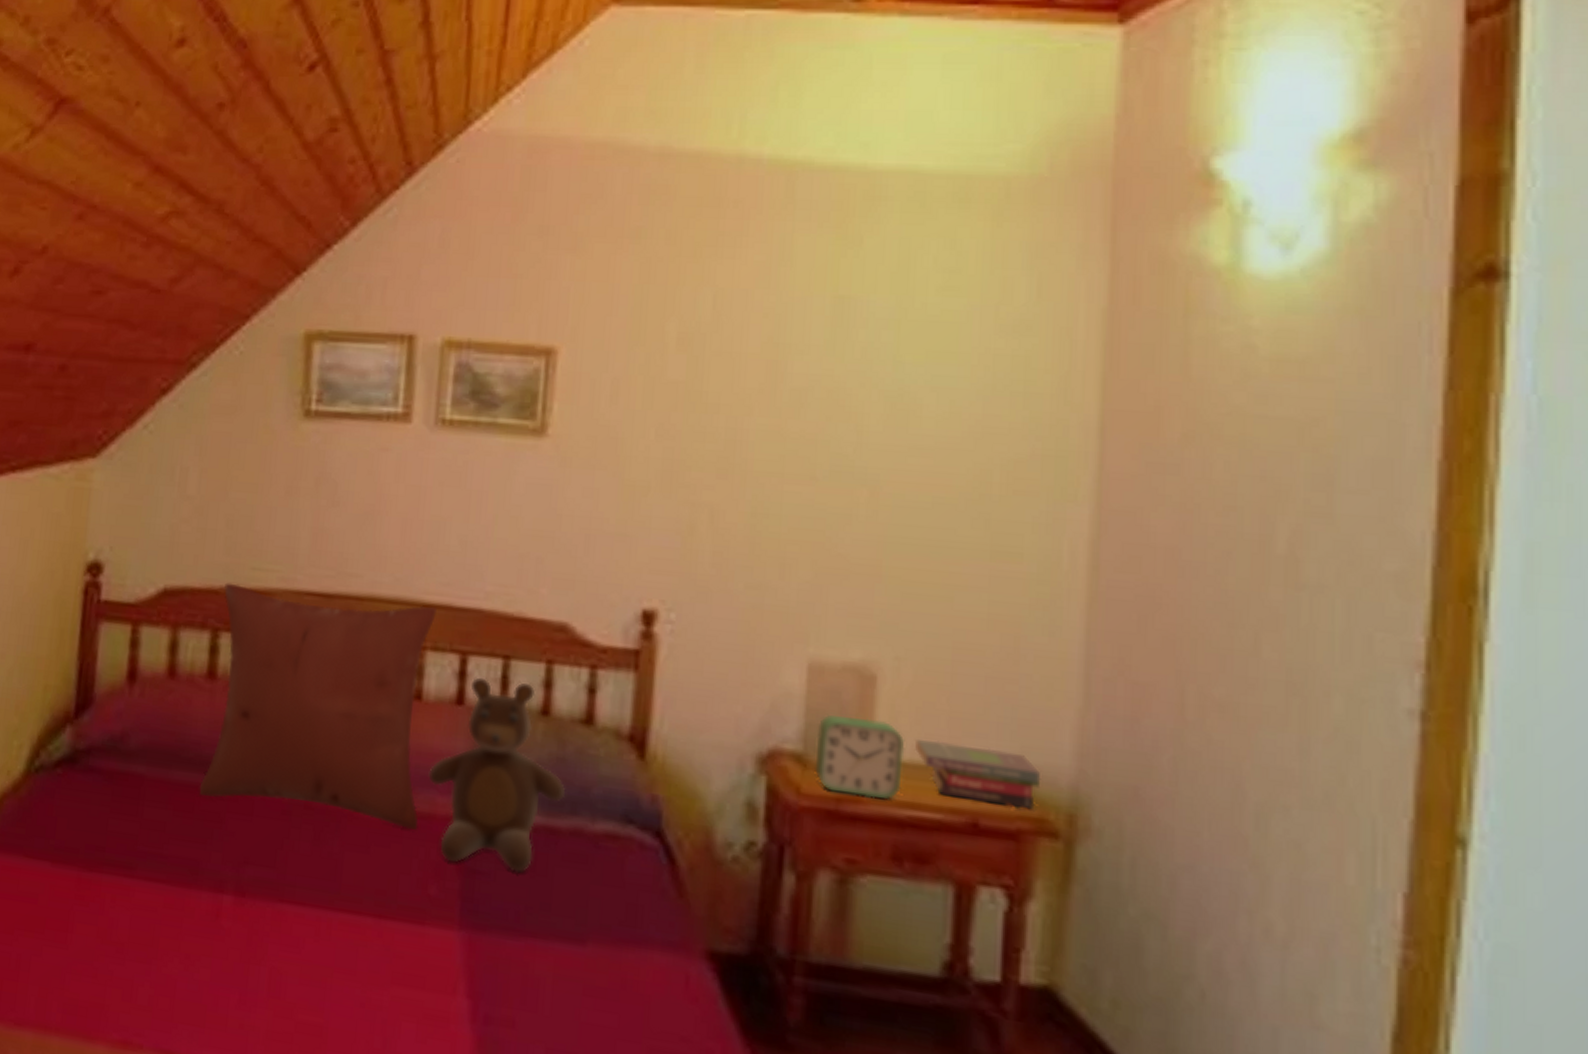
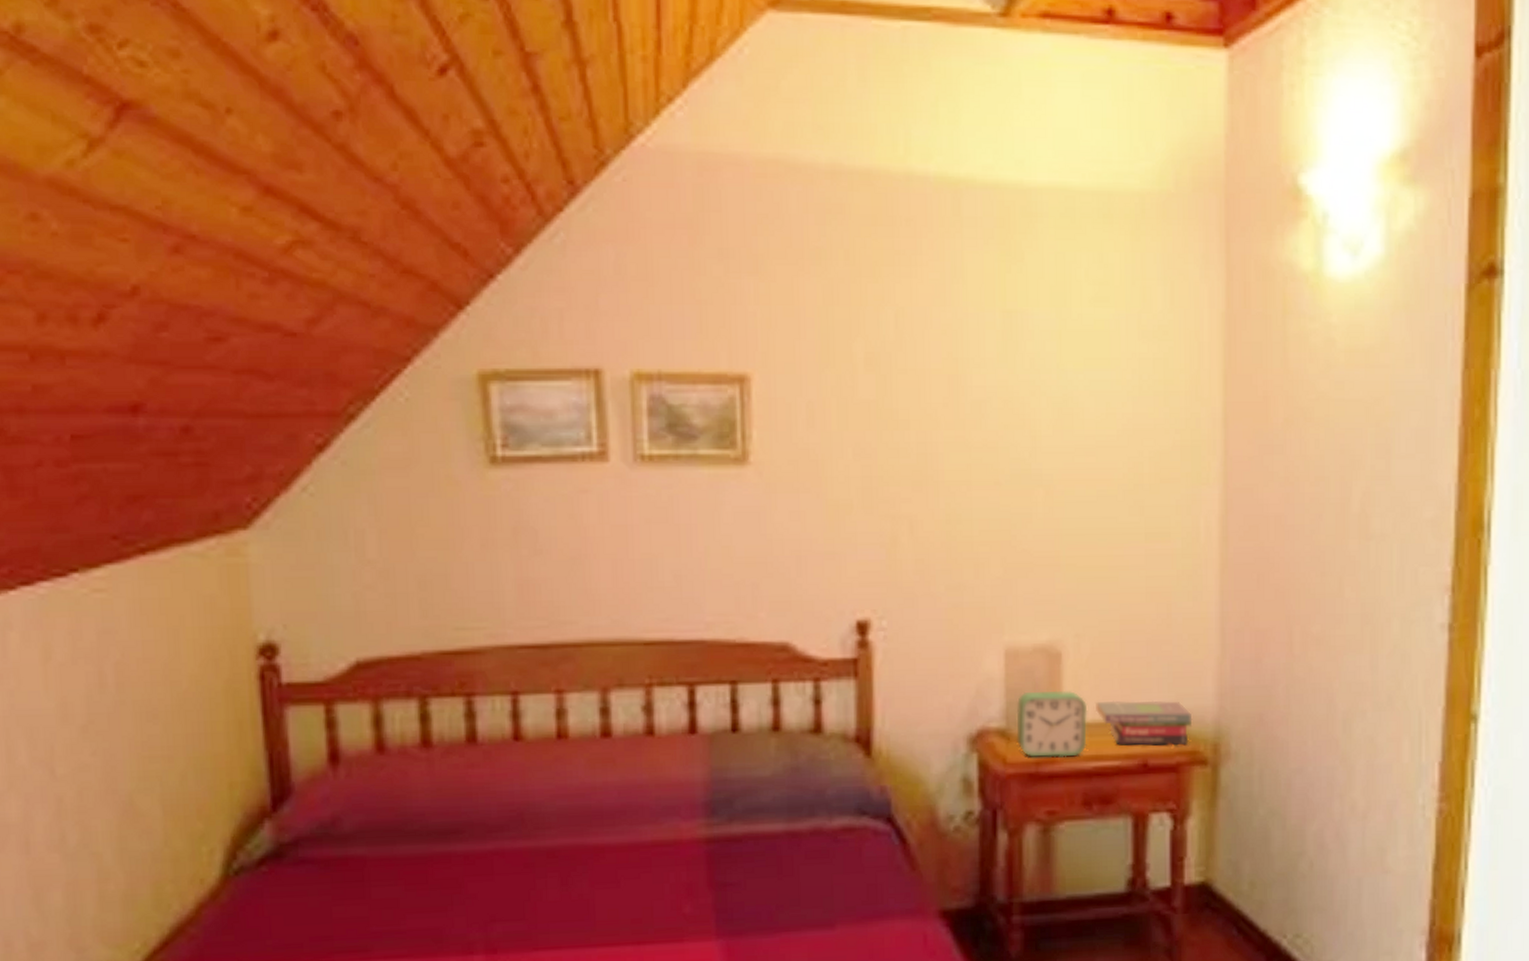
cushion: present [199,582,438,830] -> none [427,643,666,865]
teddy bear: present [428,677,566,873] -> none [670,703,803,879]

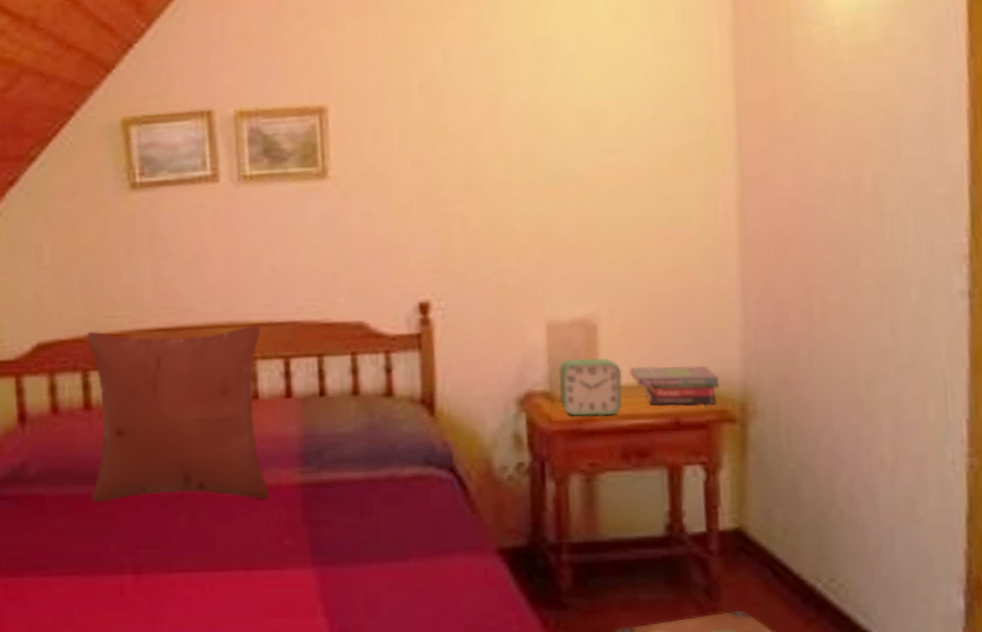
cushion: none [427,643,666,865] -> present [87,325,270,502]

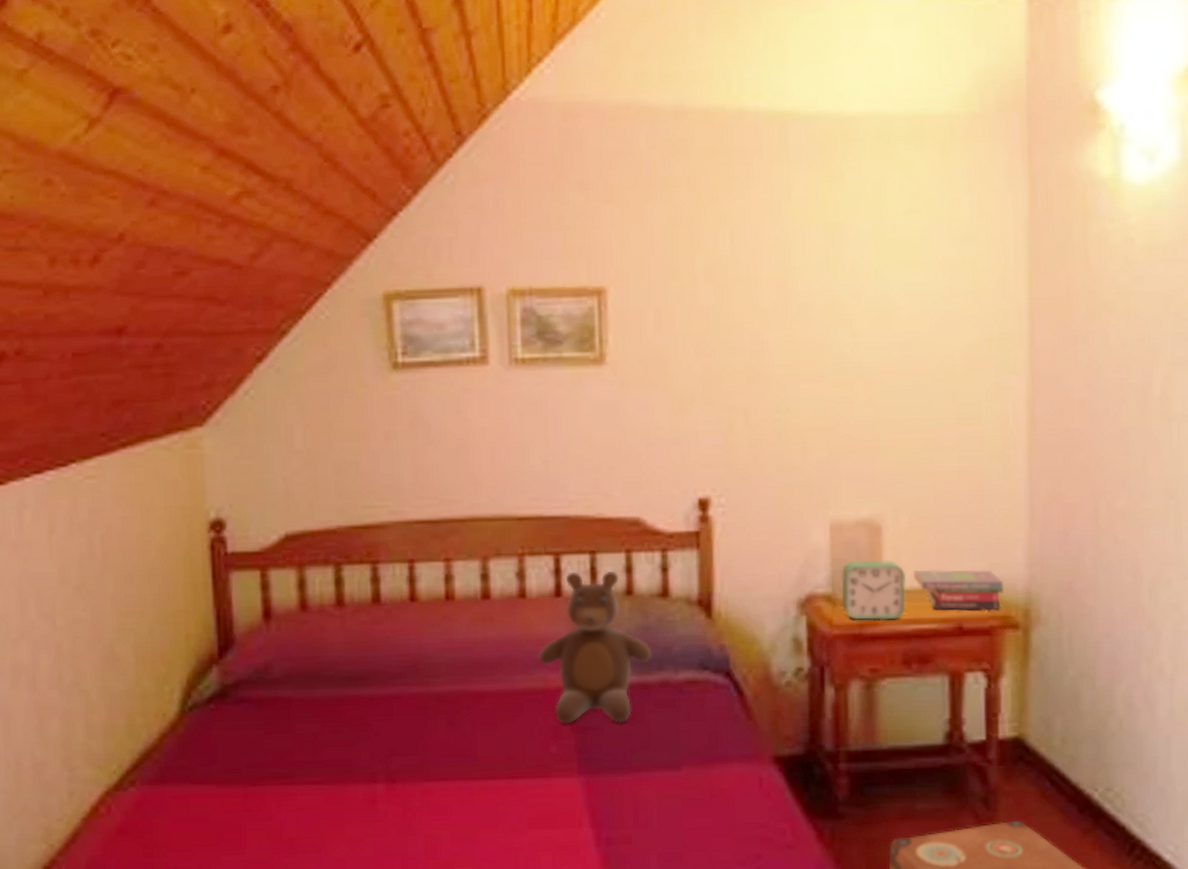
cushion: present [87,325,270,502] -> none [341,519,535,705]
teddy bear: none [272,372,379,517] -> present [539,570,653,723]

